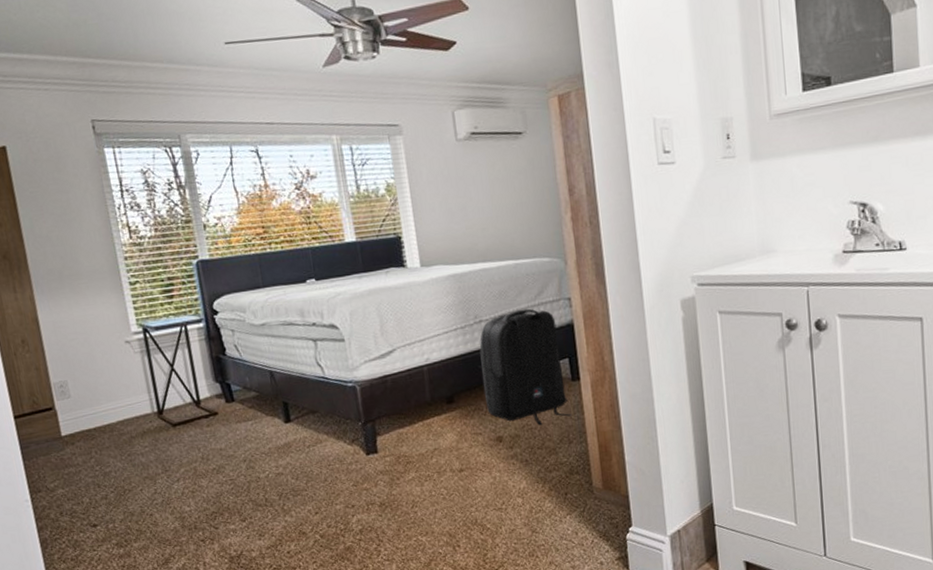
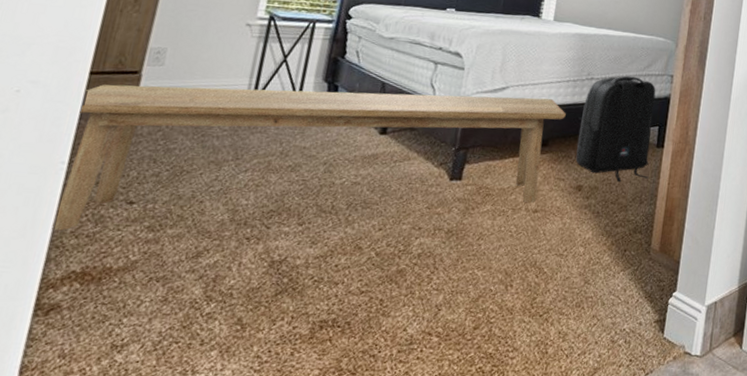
bench: none [18,352,464,559] -> present [51,84,566,231]

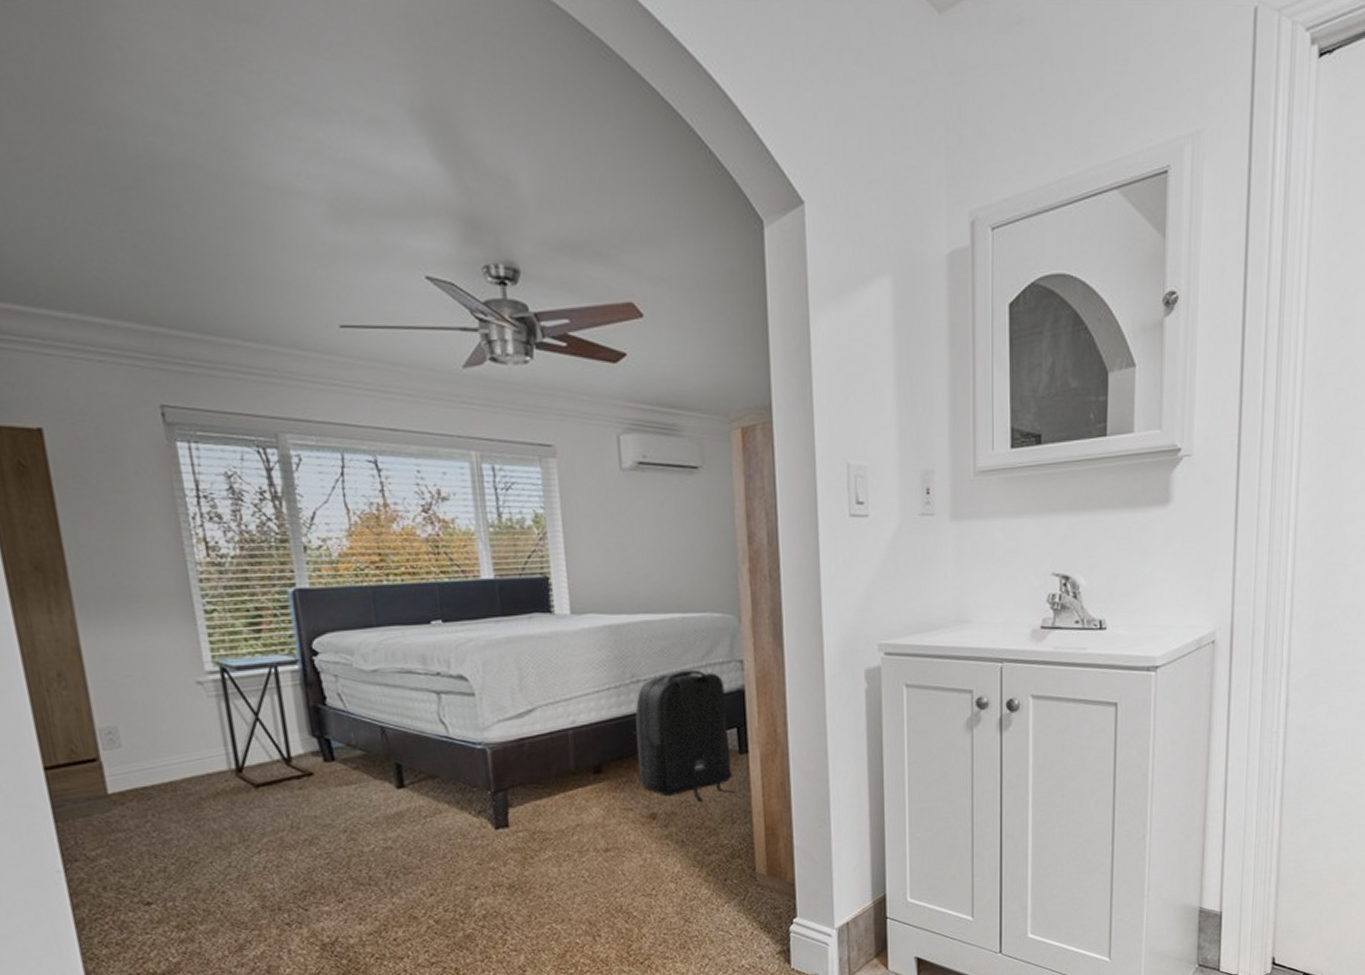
bench: present [51,84,566,231] -> none [48,714,616,943]

